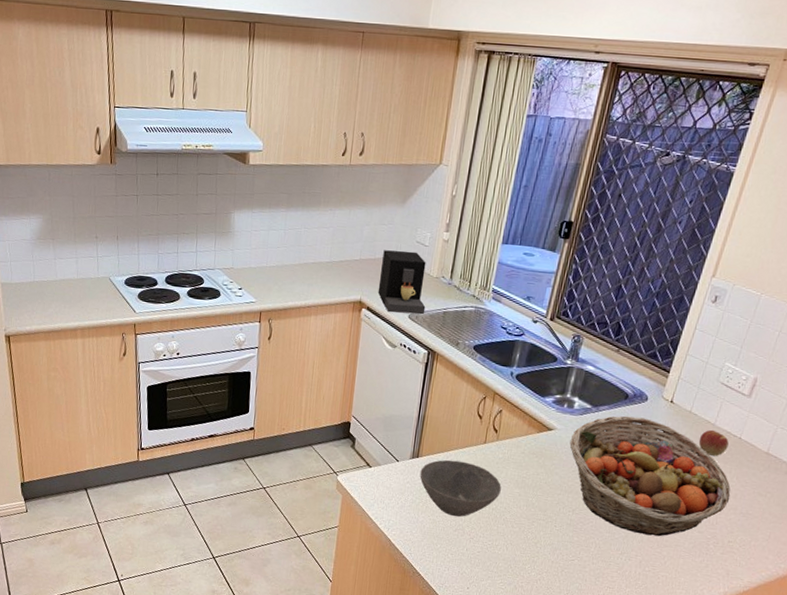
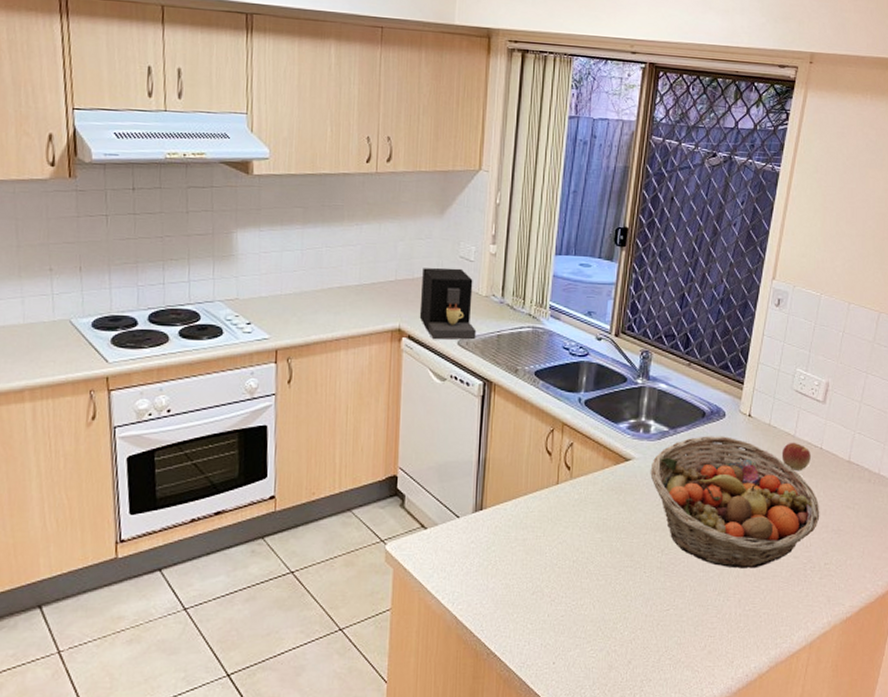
bowl: present [420,459,501,517] -> none [486,508,581,577]

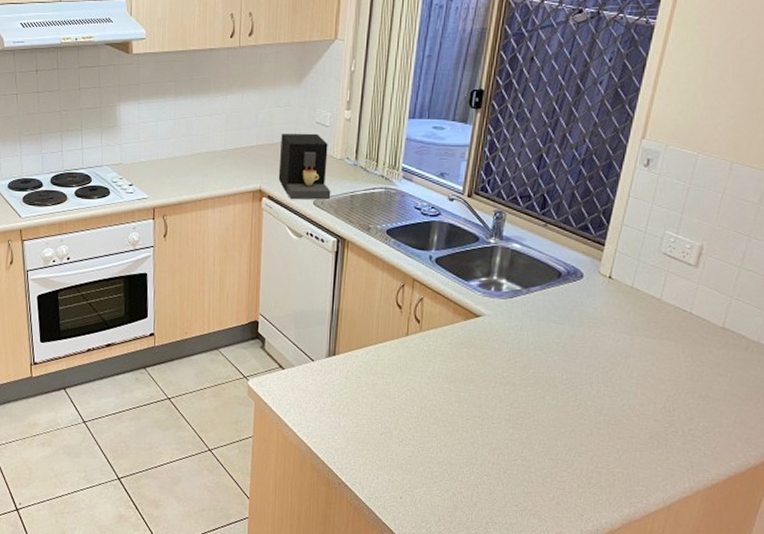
fruit basket: present [650,436,820,569] -> none [501,296,686,428]
apple: present [781,442,811,470] -> none [644,305,678,334]

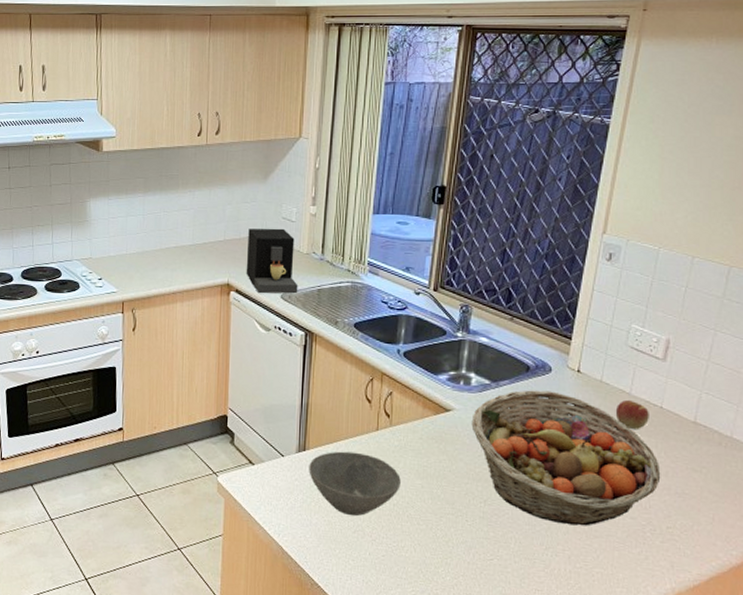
bowl: none [338,356,429,419] -> present [309,451,401,517]
fruit basket: none [501,296,686,428] -> present [471,390,661,526]
apple: none [644,305,678,334] -> present [615,399,649,429]

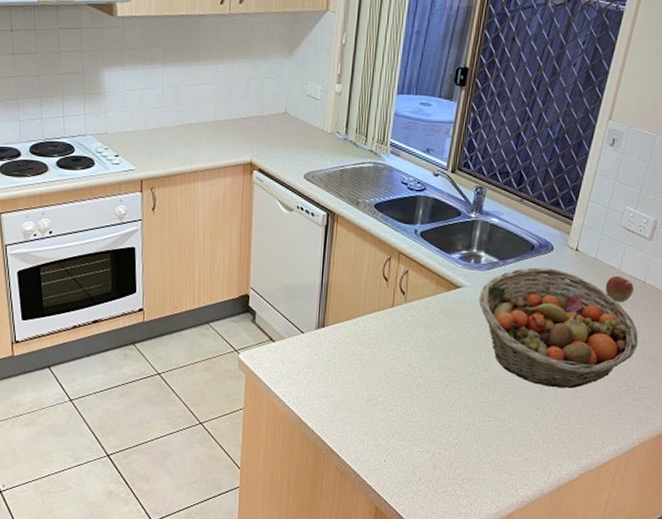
coffee maker: present [246,228,298,294] -> none [269,105,322,174]
bowl: present [309,451,401,517] -> none [327,327,412,387]

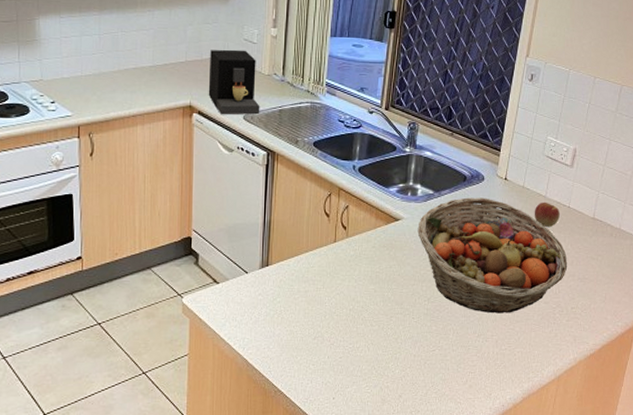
coffee maker: none [269,105,322,174] -> present [208,49,260,115]

